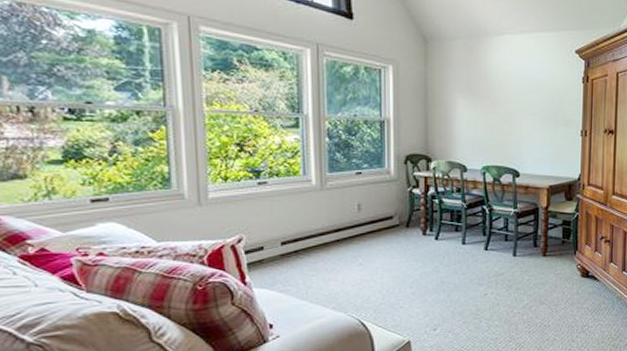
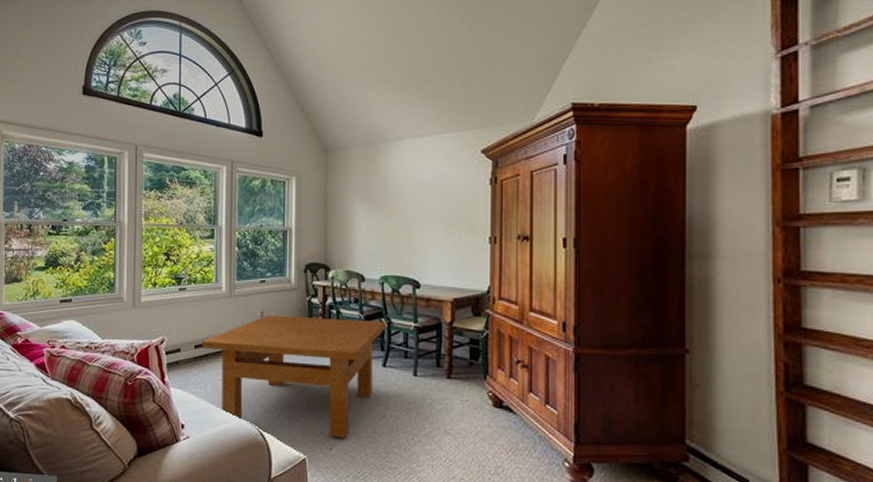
table: none [289,207,488,318] -> present [201,315,386,439]

